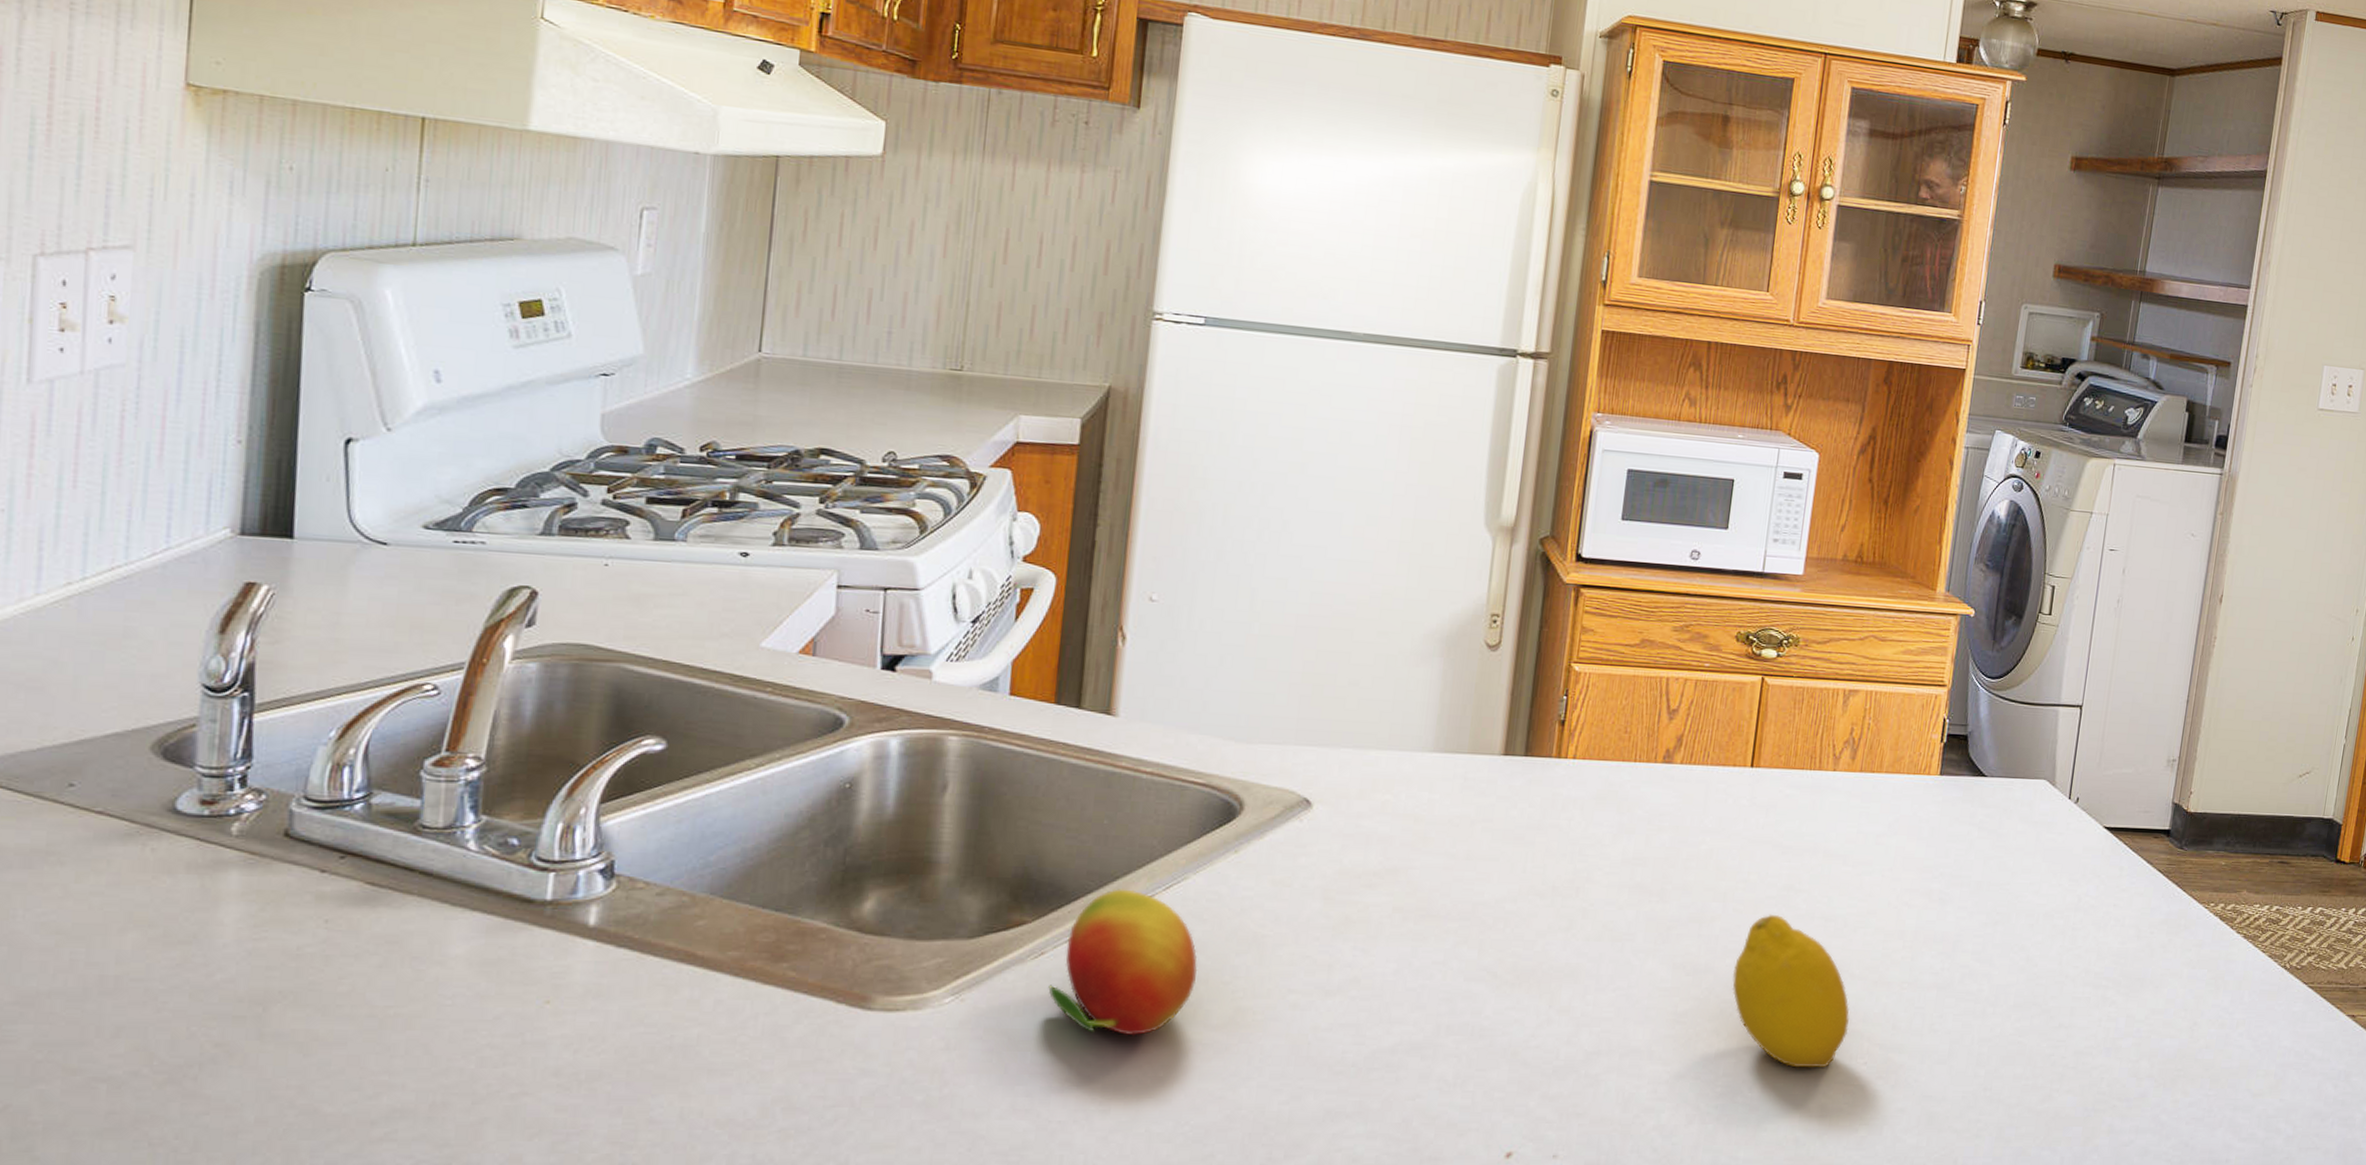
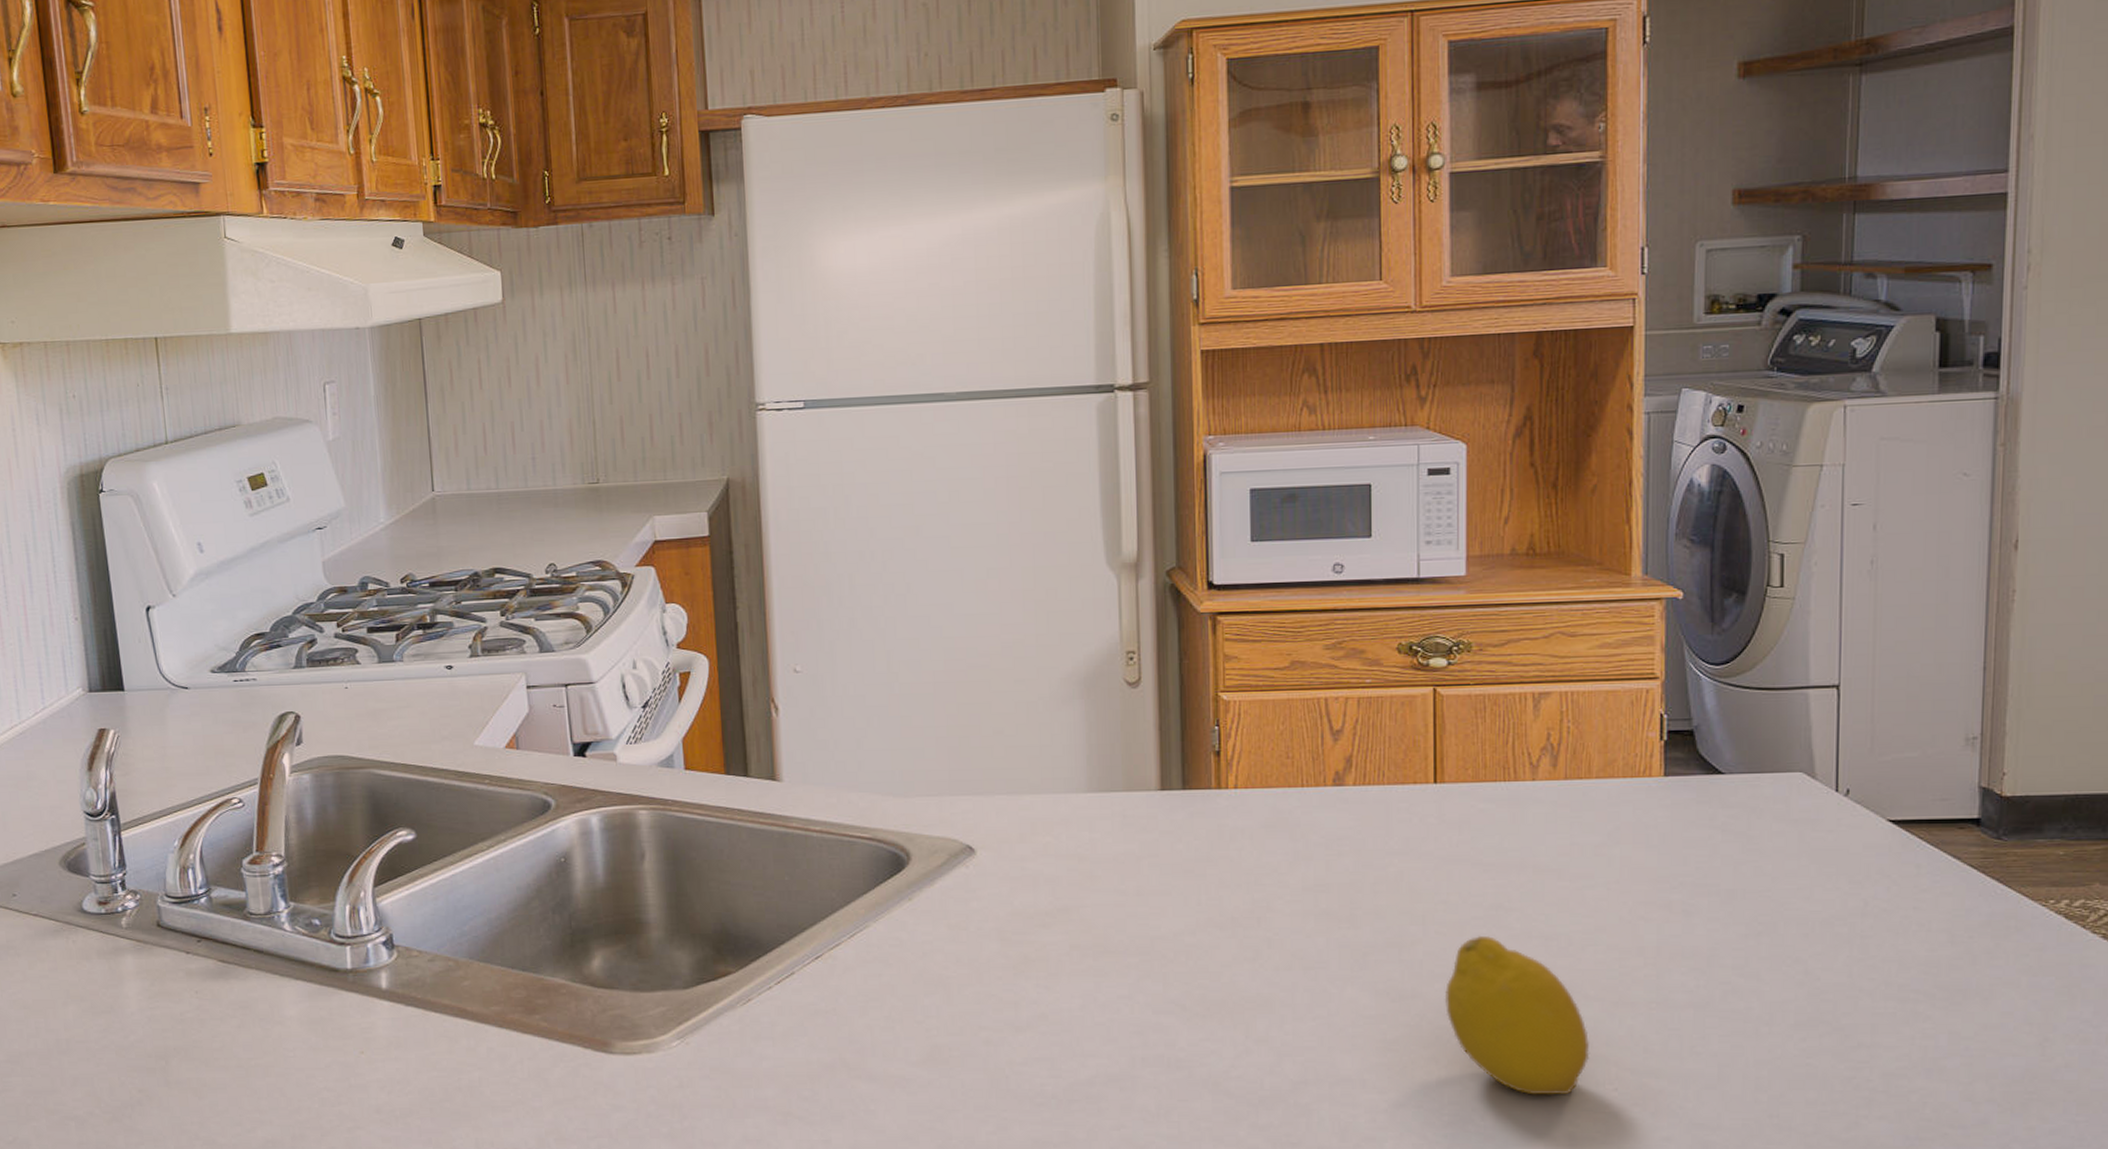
fruit: present [1048,889,1198,1036] -> none [759,939,891,1073]

